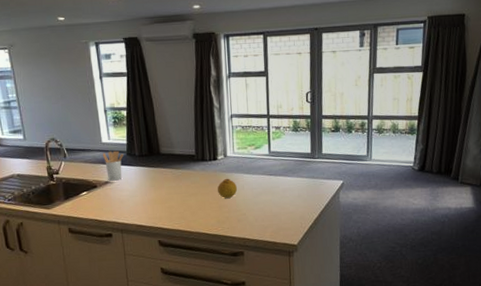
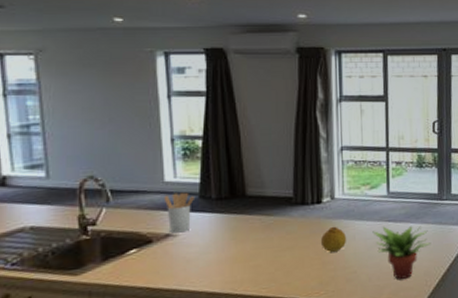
succulent plant: none [257,178,305,221] -> present [372,225,431,279]

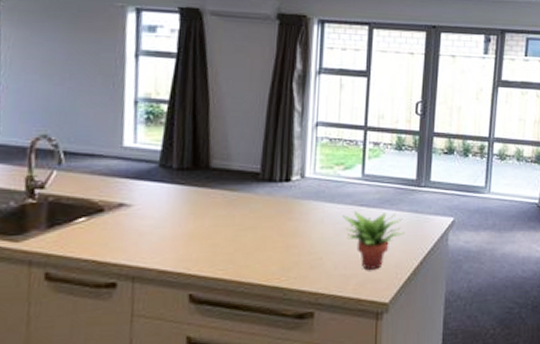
utensil holder: present [163,192,194,233] -> none [120,159,154,203]
fruit: present [320,226,347,252] -> none [285,207,315,235]

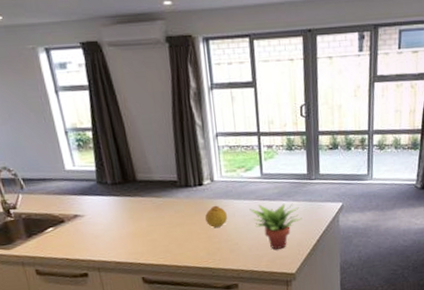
fruit: none [285,207,315,235] -> present [204,205,228,227]

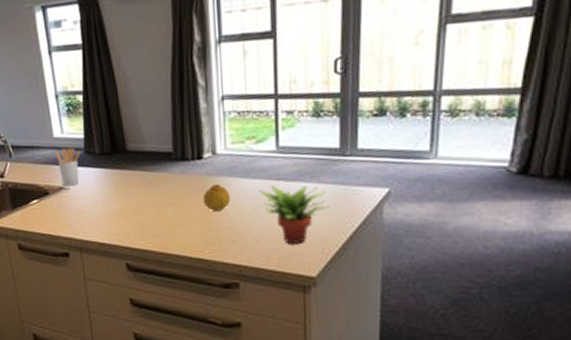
utensil holder: none [67,179,94,214] -> present [54,147,80,187]

